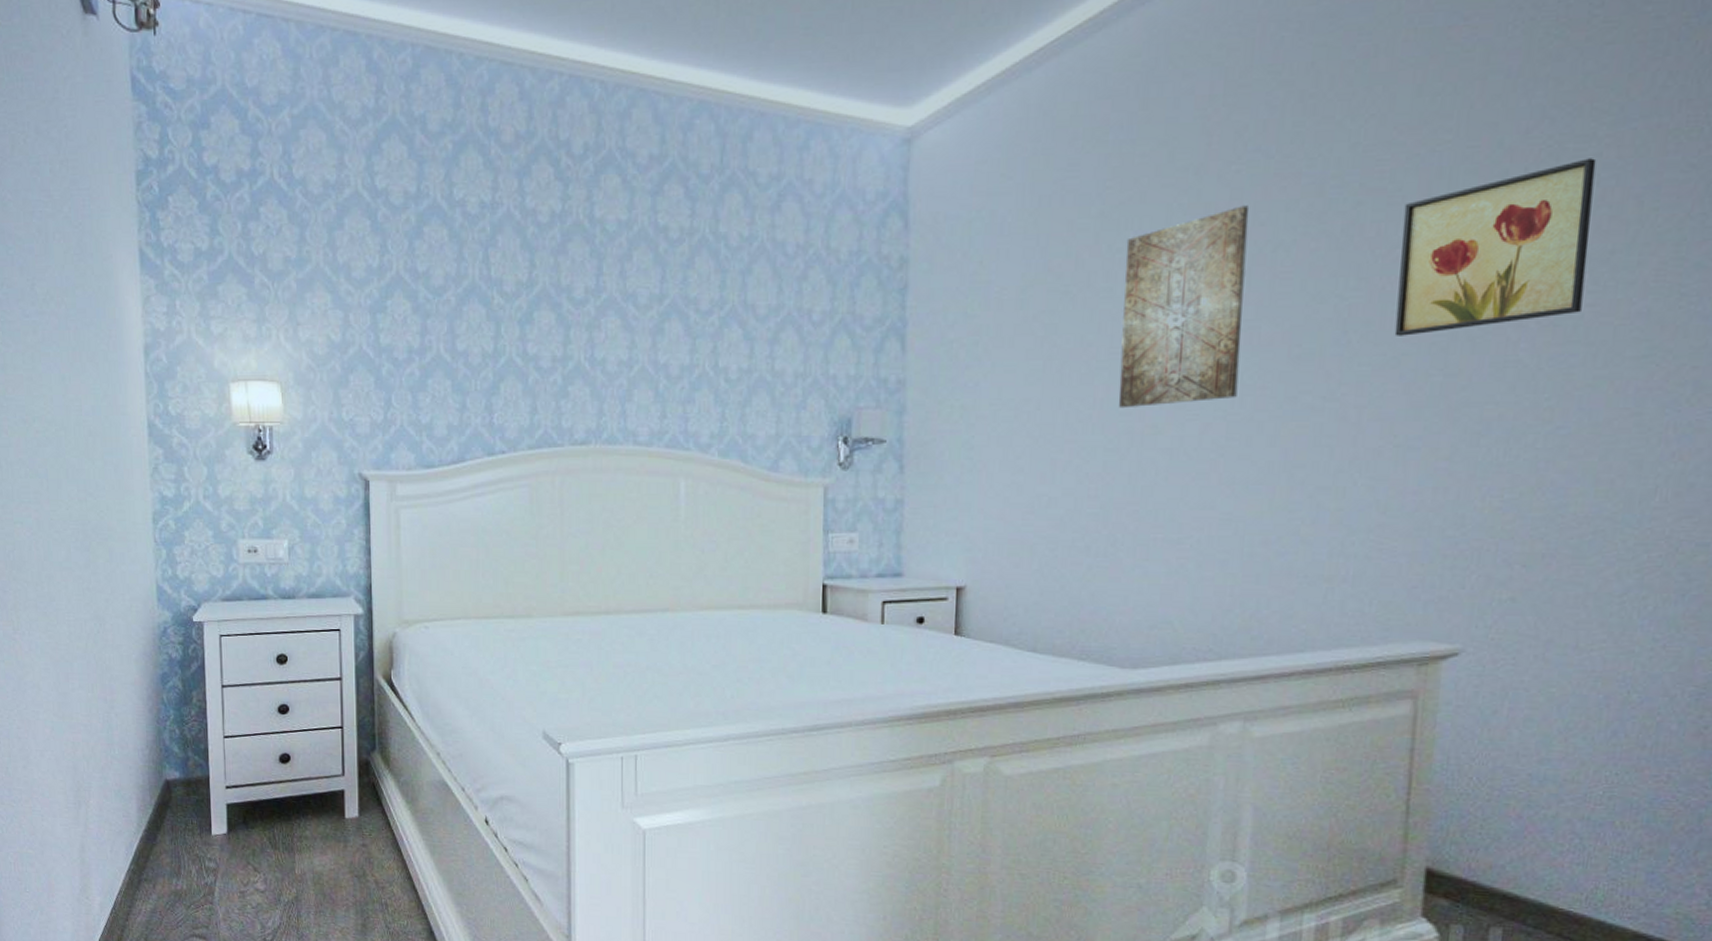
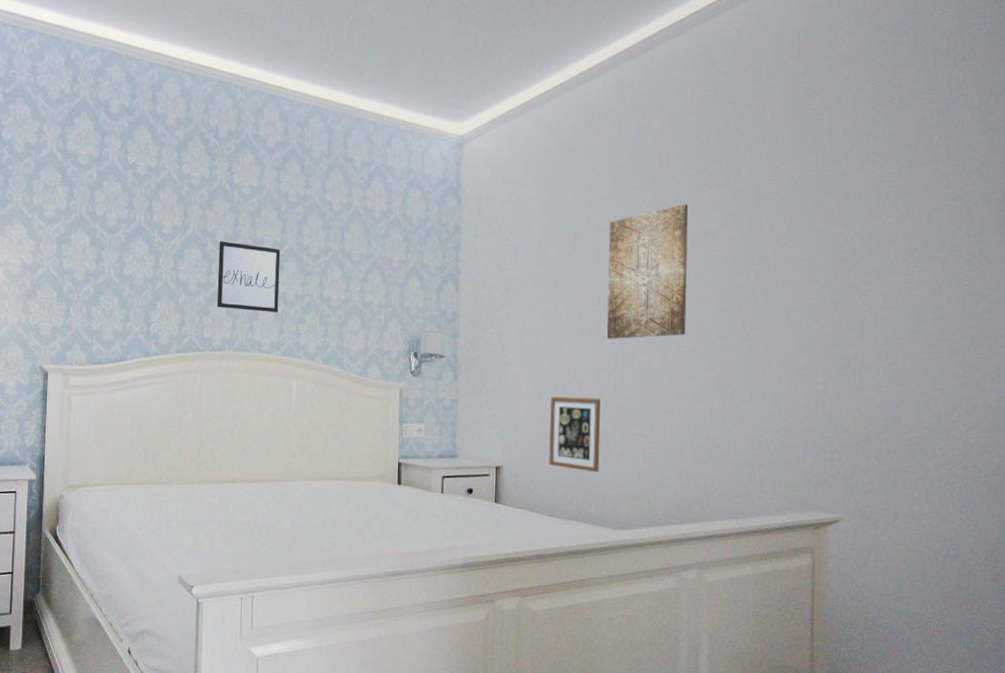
wall art: none [577,297,660,391] -> present [216,241,281,312]
picture frame: none [1031,490,1107,593] -> present [549,396,601,473]
wall art: present [1394,158,1597,336] -> none [785,188,902,298]

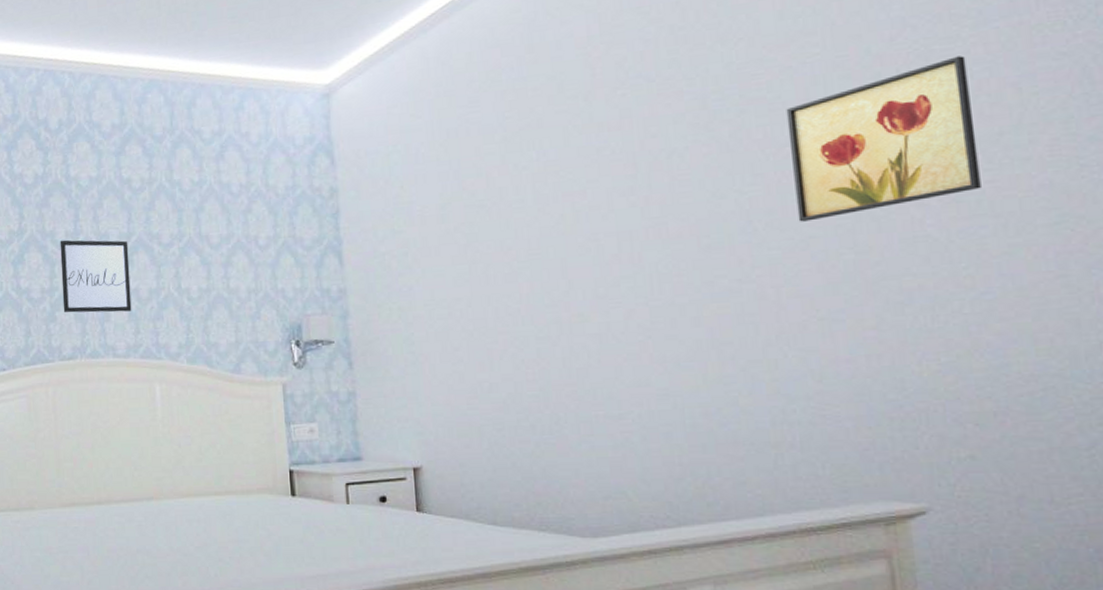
picture frame: present [549,396,601,473] -> none [475,375,553,468]
wall art: present [606,204,689,340] -> none [530,122,655,302]
wall art: none [785,188,902,298] -> present [786,55,981,222]

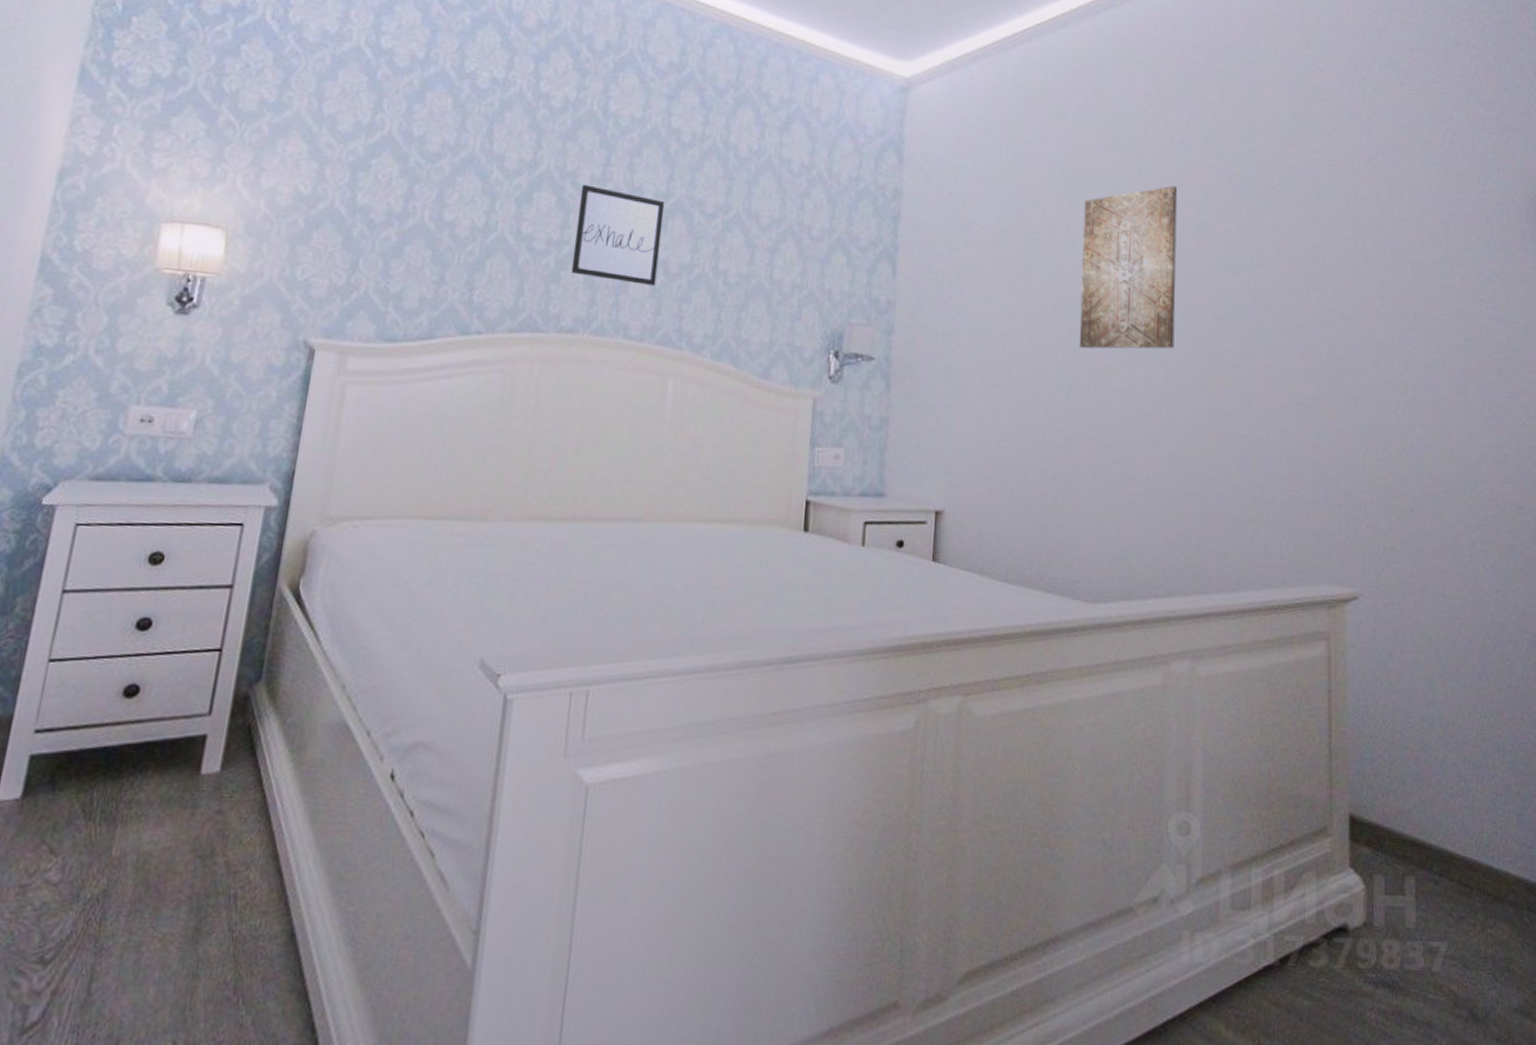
wall art: none [530,122,655,302] -> present [1079,186,1178,349]
wall art: present [786,55,981,222] -> none [1289,187,1417,310]

